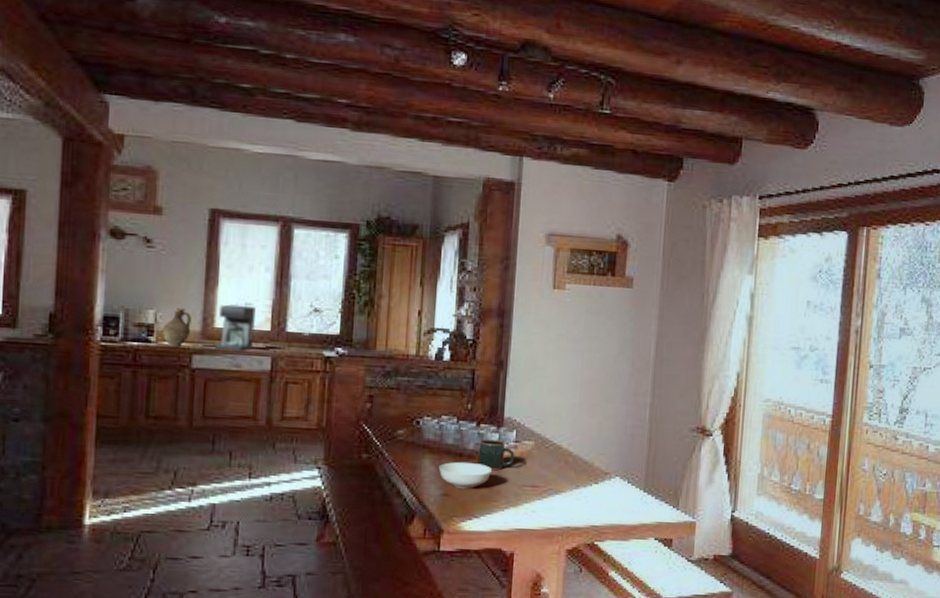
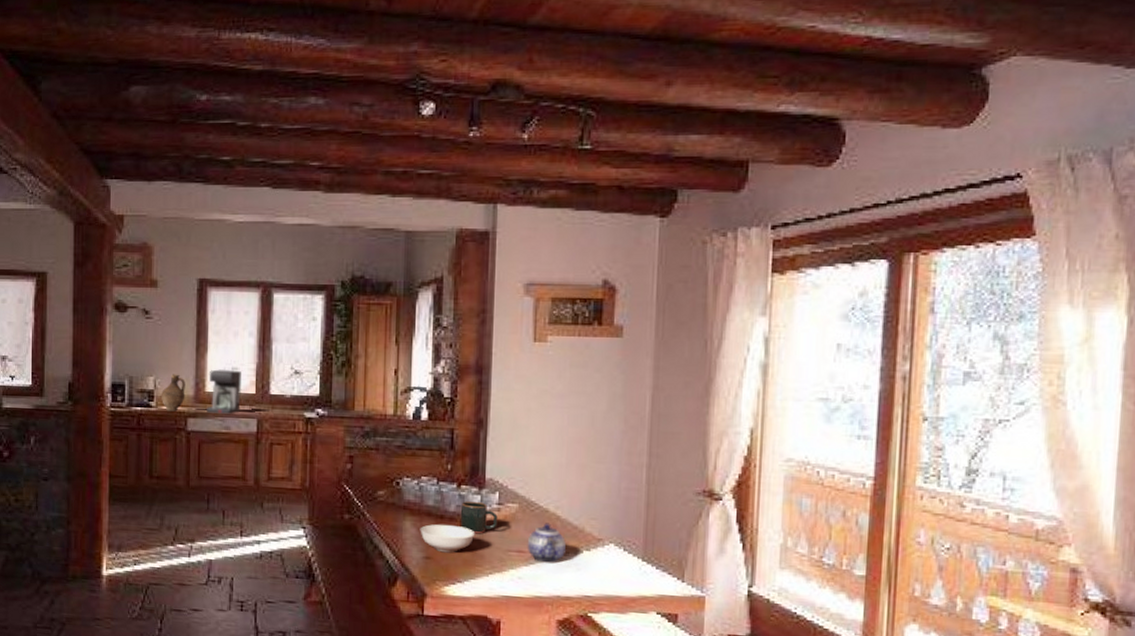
teapot: none [541,459,577,497] -> present [527,523,567,563]

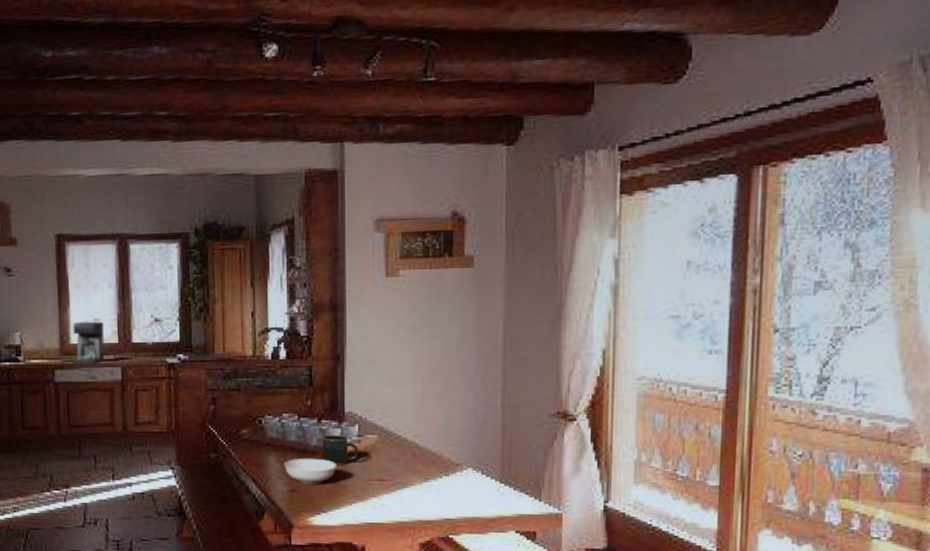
ceramic jug: present [162,374,186,413] -> none [28,328,51,366]
teapot: present [527,523,567,563] -> none [387,451,426,490]

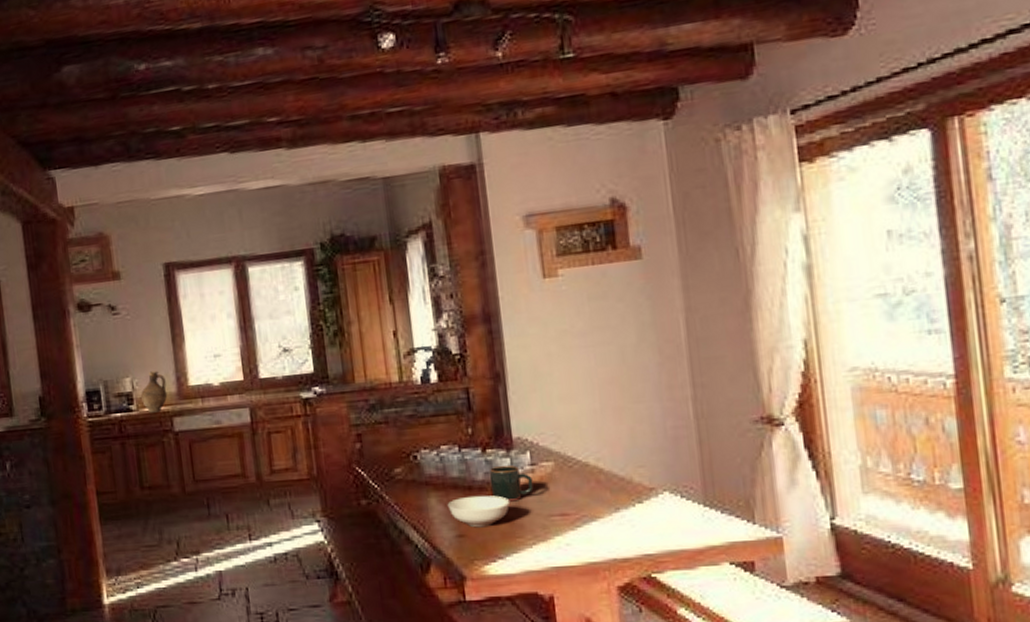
ceramic jug: none [28,328,51,366] -> present [141,370,168,414]
coffee maker: present [72,321,105,365] -> none [189,357,230,409]

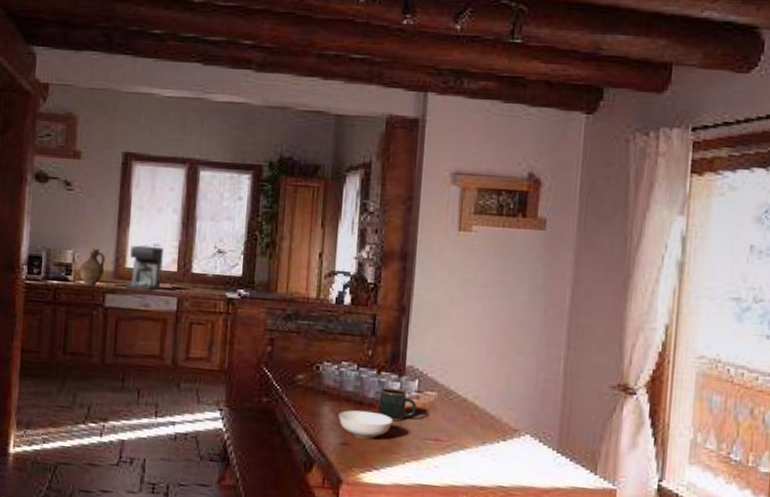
coffee maker: none [189,357,230,409] -> present [126,245,163,293]

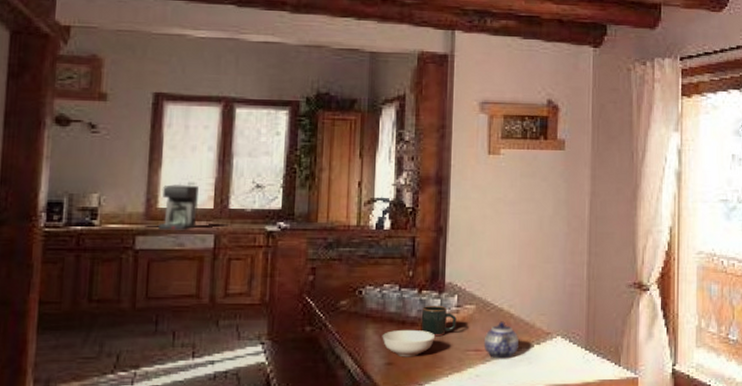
ceramic jug: present [80,248,105,288] -> none [106,190,135,231]
teapot: none [444,412,483,453] -> present [483,321,520,359]

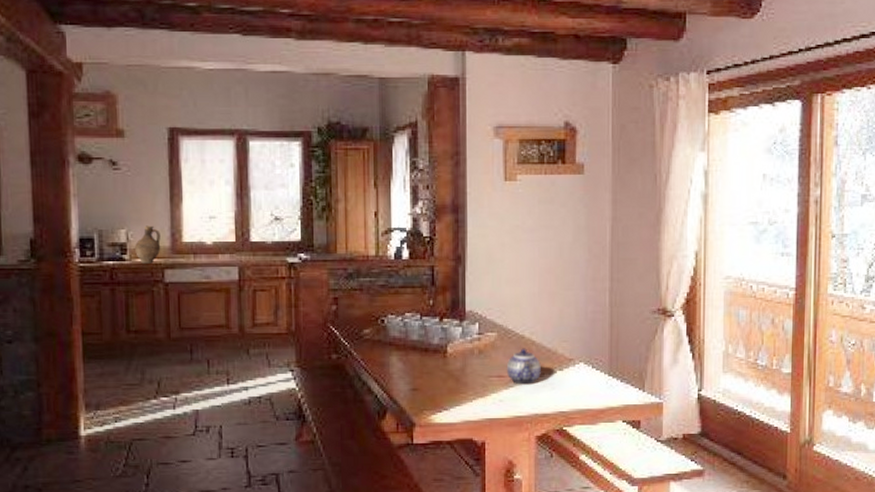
ceramic jug: none [106,190,135,231] -> present [135,225,161,265]
coffee maker: present [158,184,199,232] -> none [185,219,221,264]
bowl: present [382,329,436,357] -> none [406,356,458,383]
mug: present [421,305,457,337] -> none [443,333,478,363]

